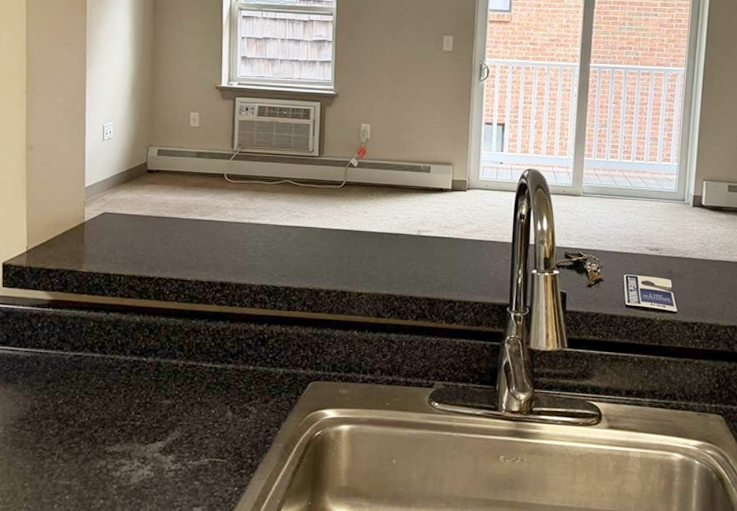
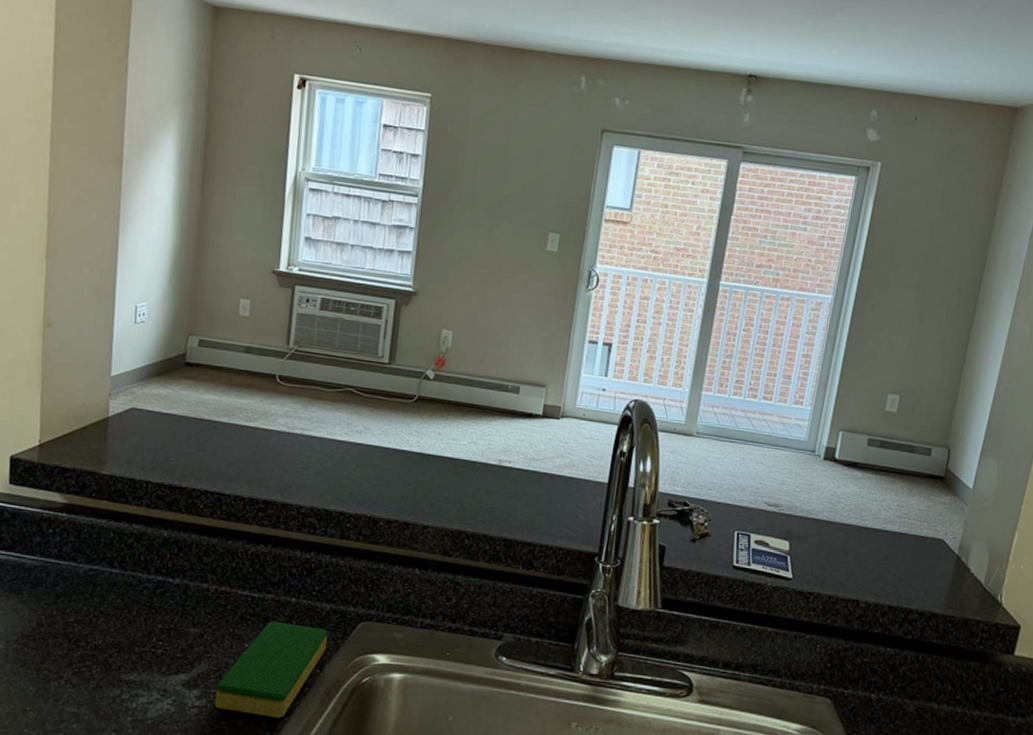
dish sponge: none [188,388,283,474] -> present [214,621,328,718]

